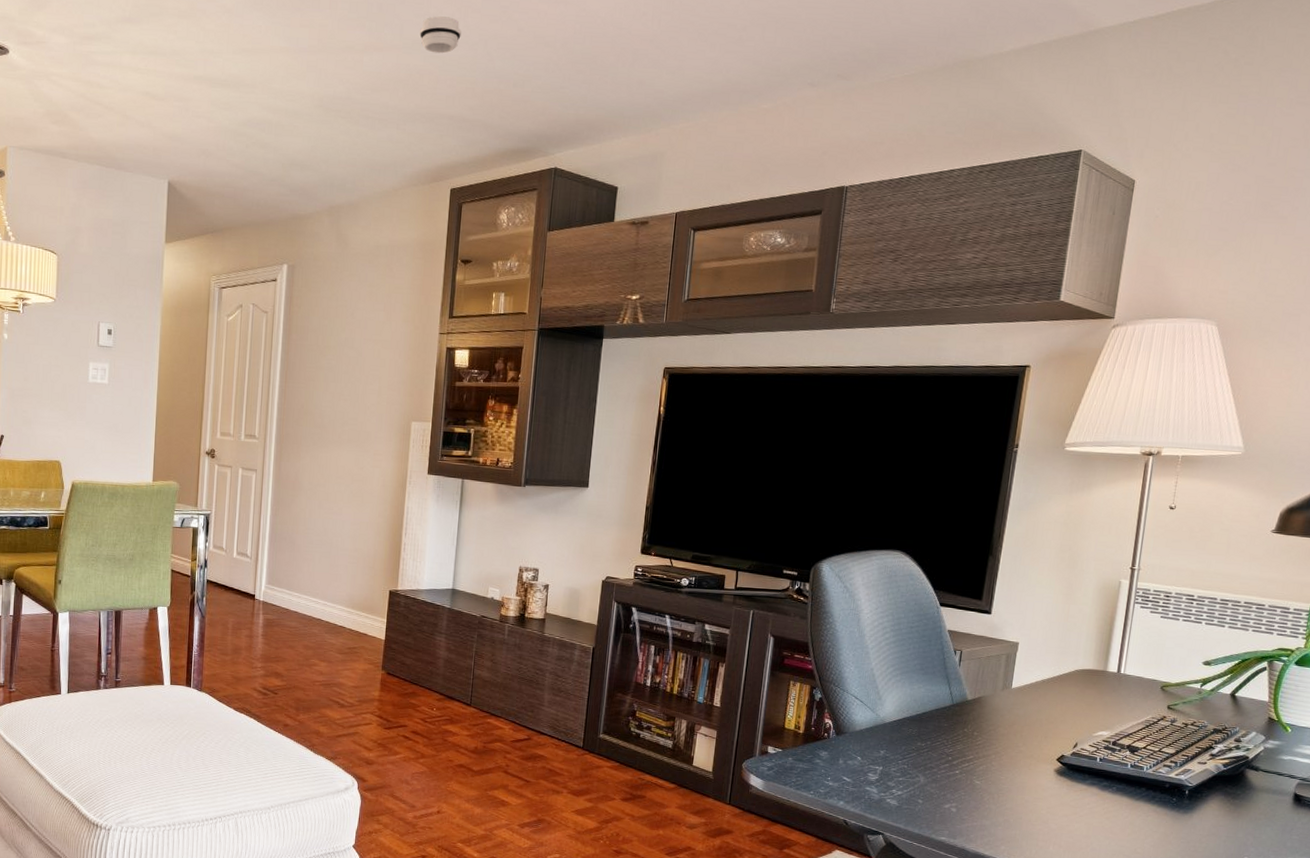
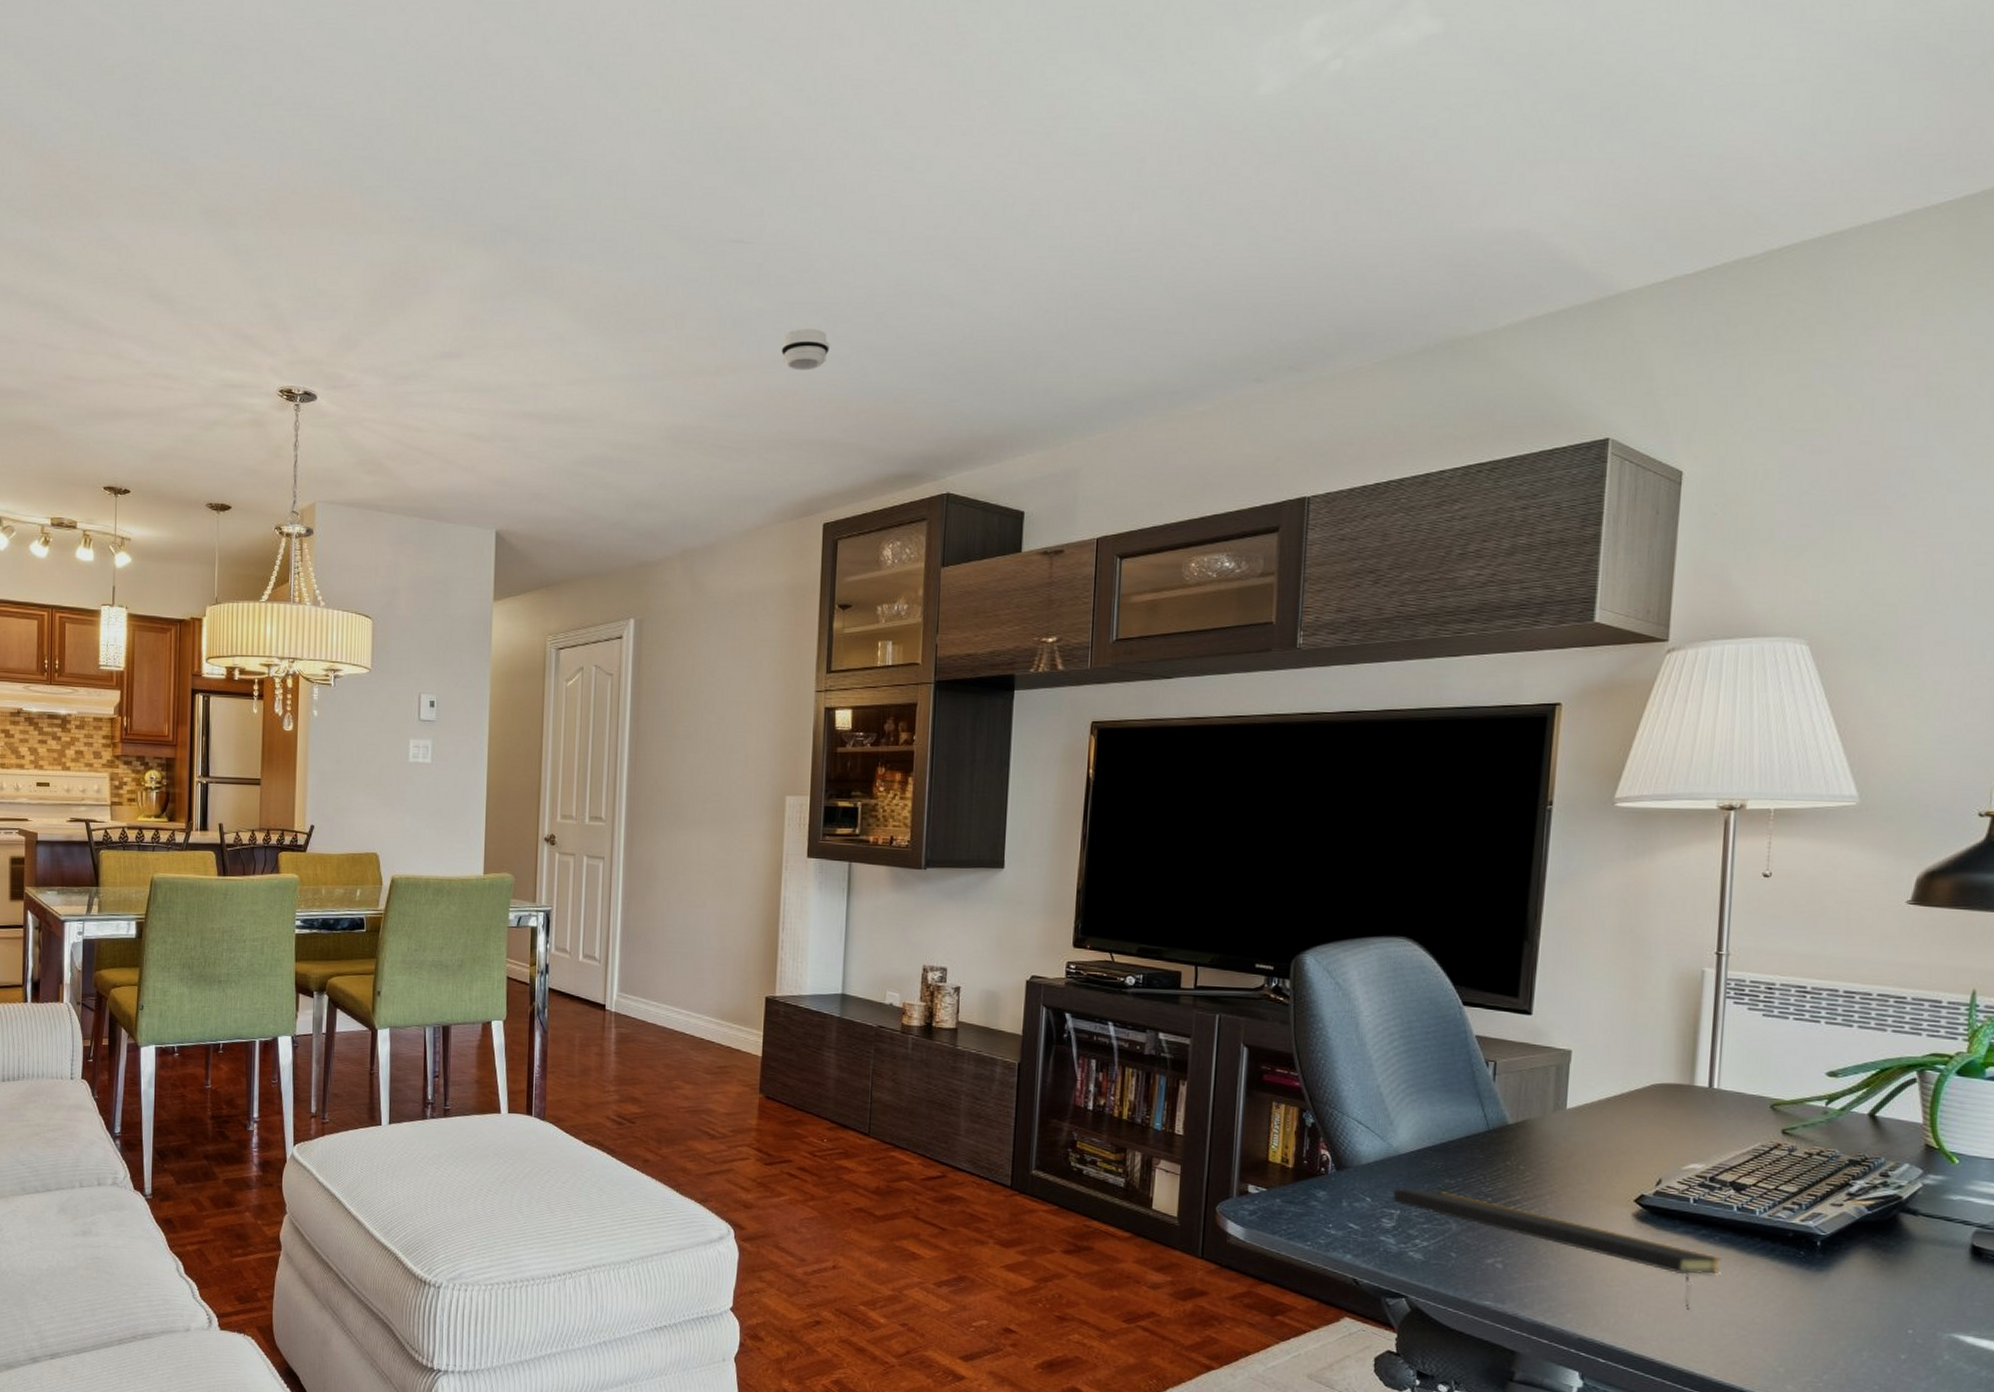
notepad: none [877,749,1117,843] -> present [1392,1187,1722,1311]

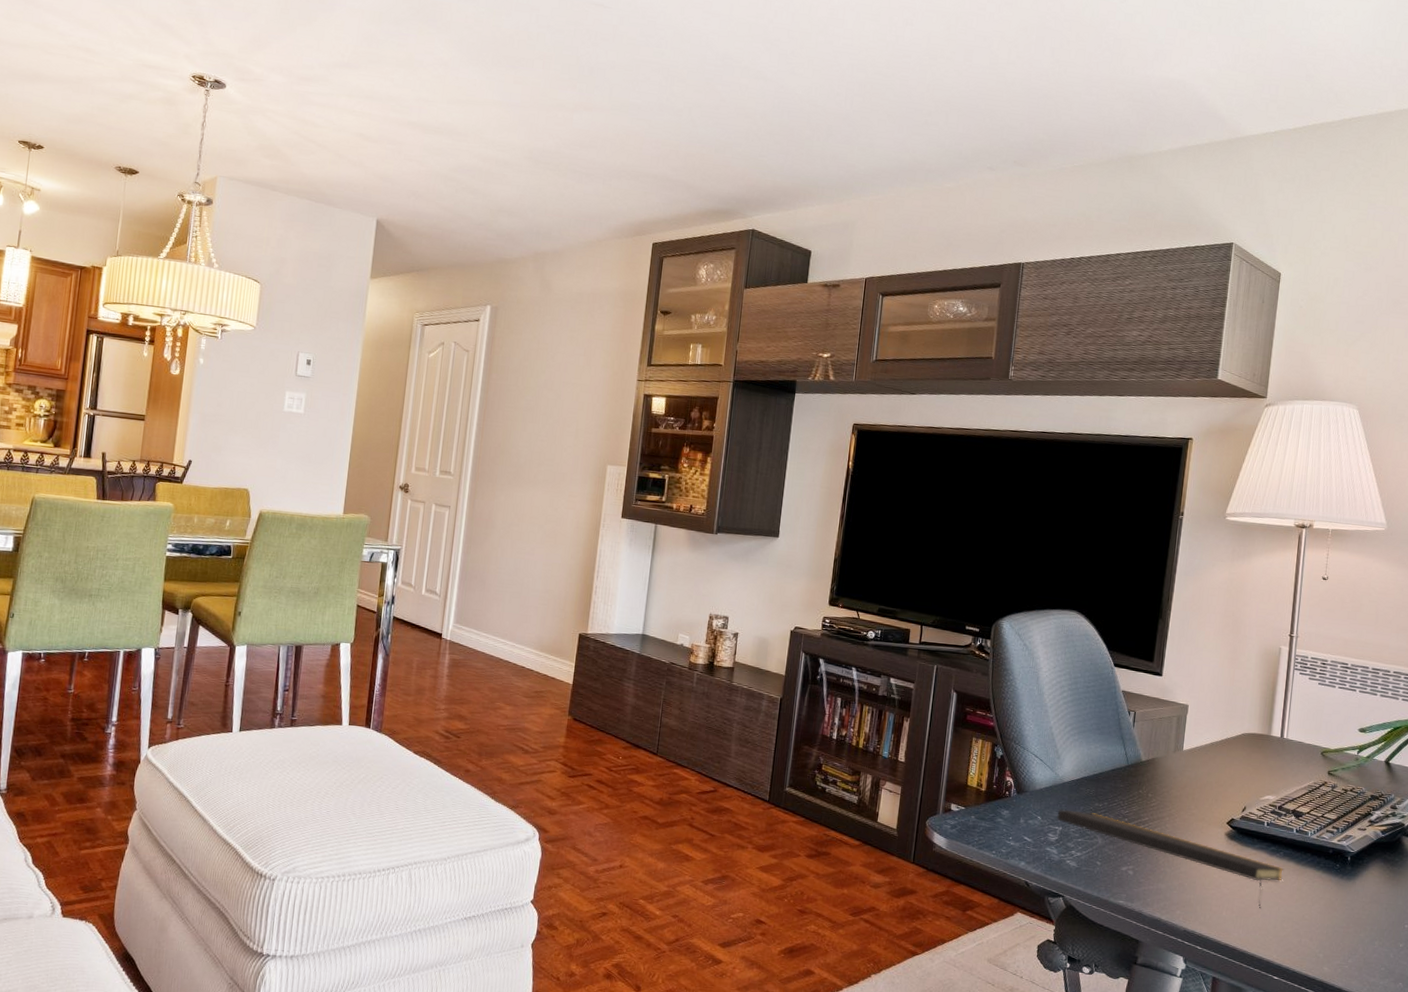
smoke detector: present [781,329,830,371] -> none [628,82,667,117]

